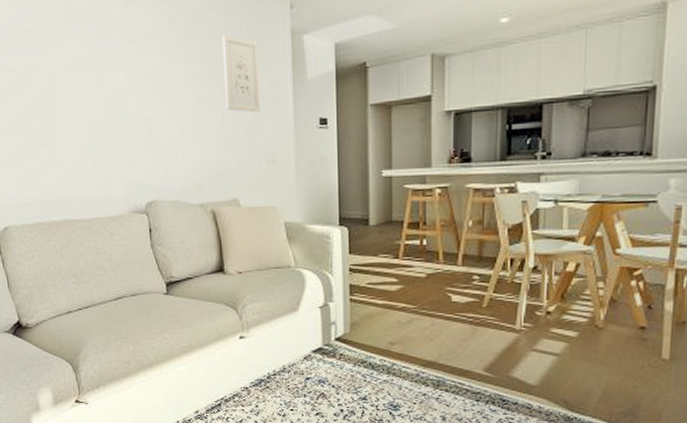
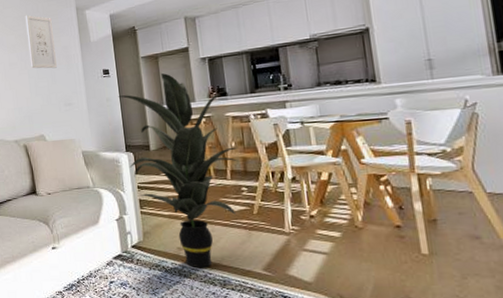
indoor plant: none [336,128,476,366] -> present [118,73,238,268]

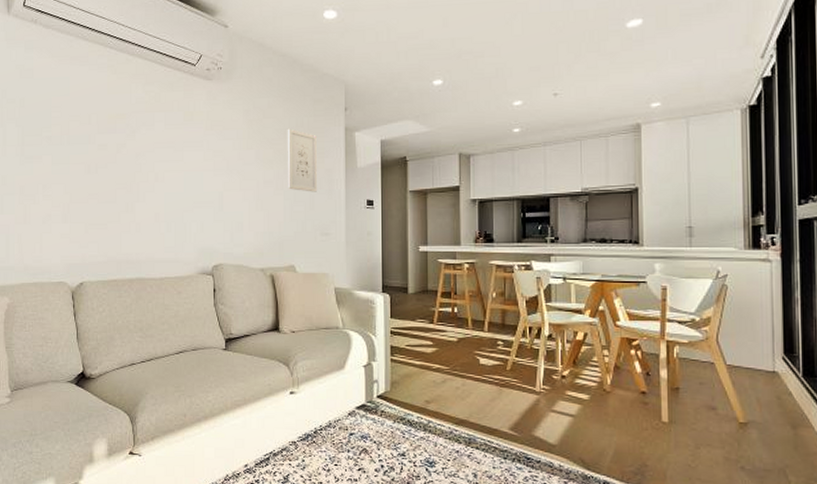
indoor plant: present [118,73,238,268] -> none [380,211,499,424]

